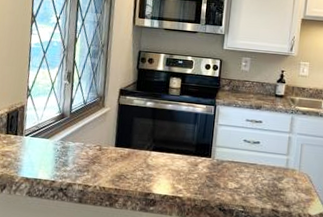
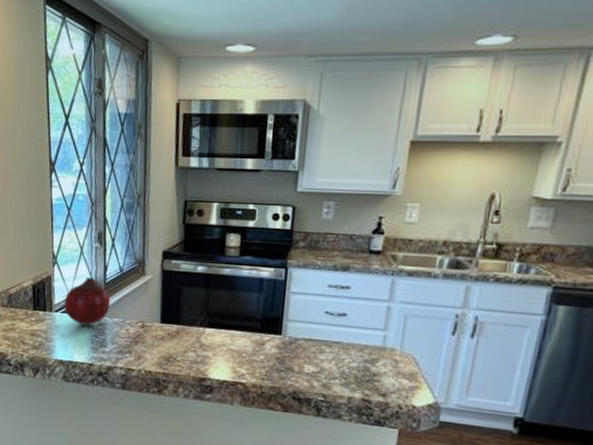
fruit: none [33,107,75,149] -> present [64,276,111,327]

